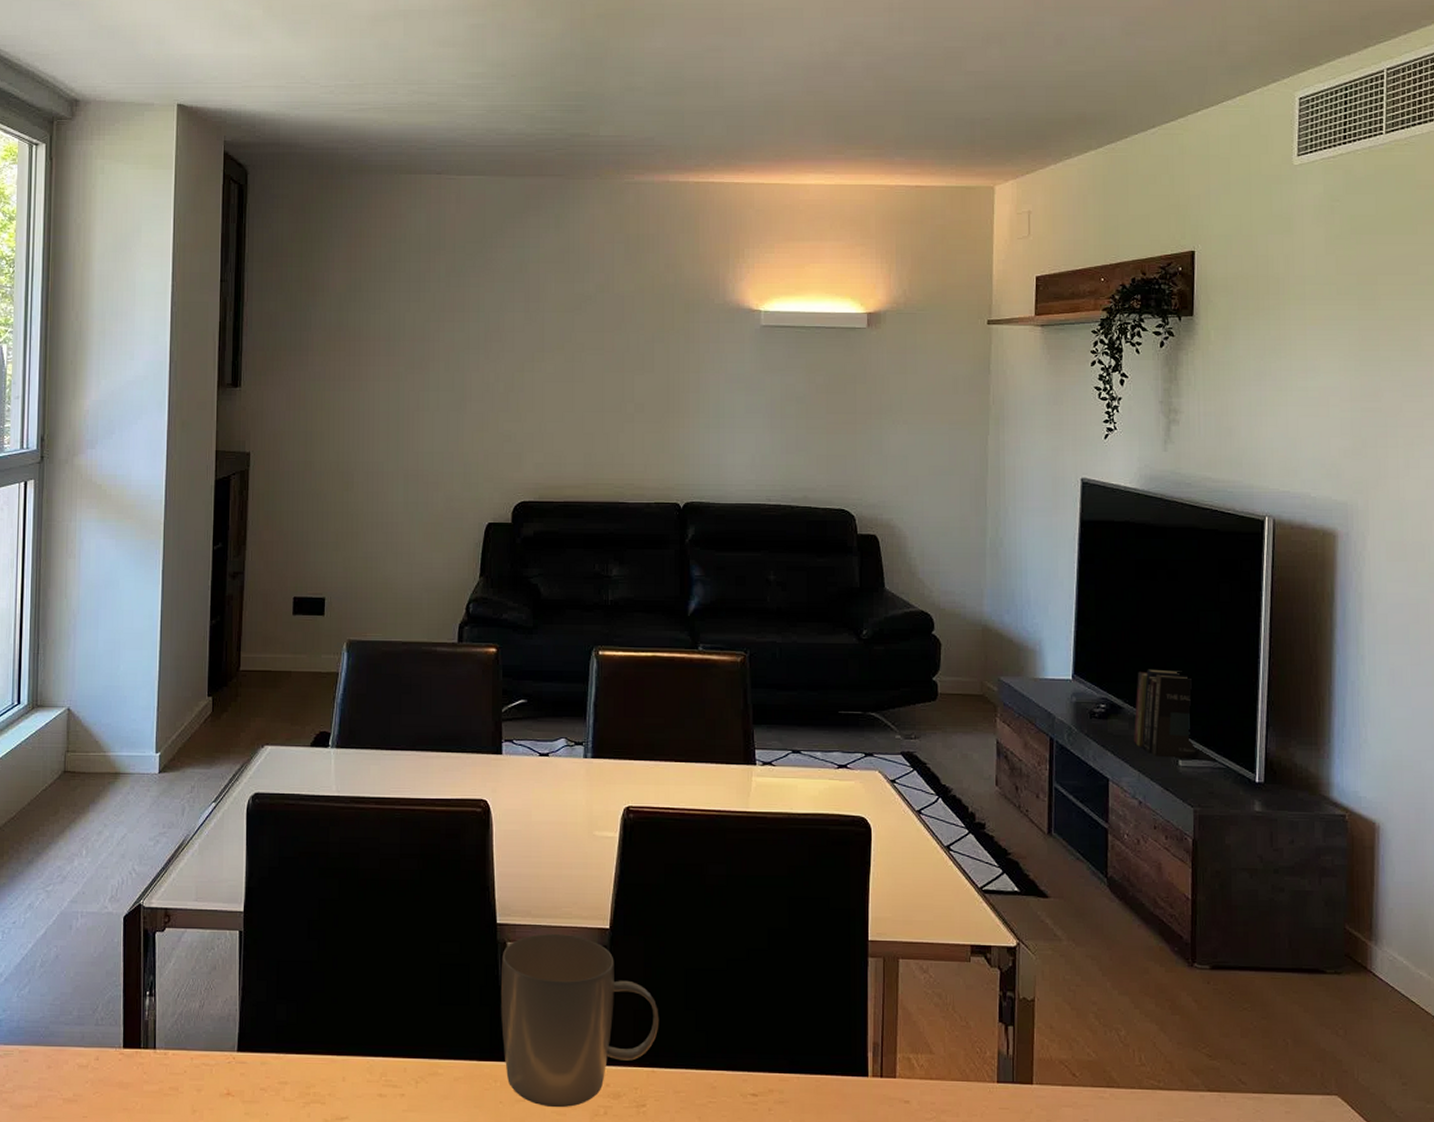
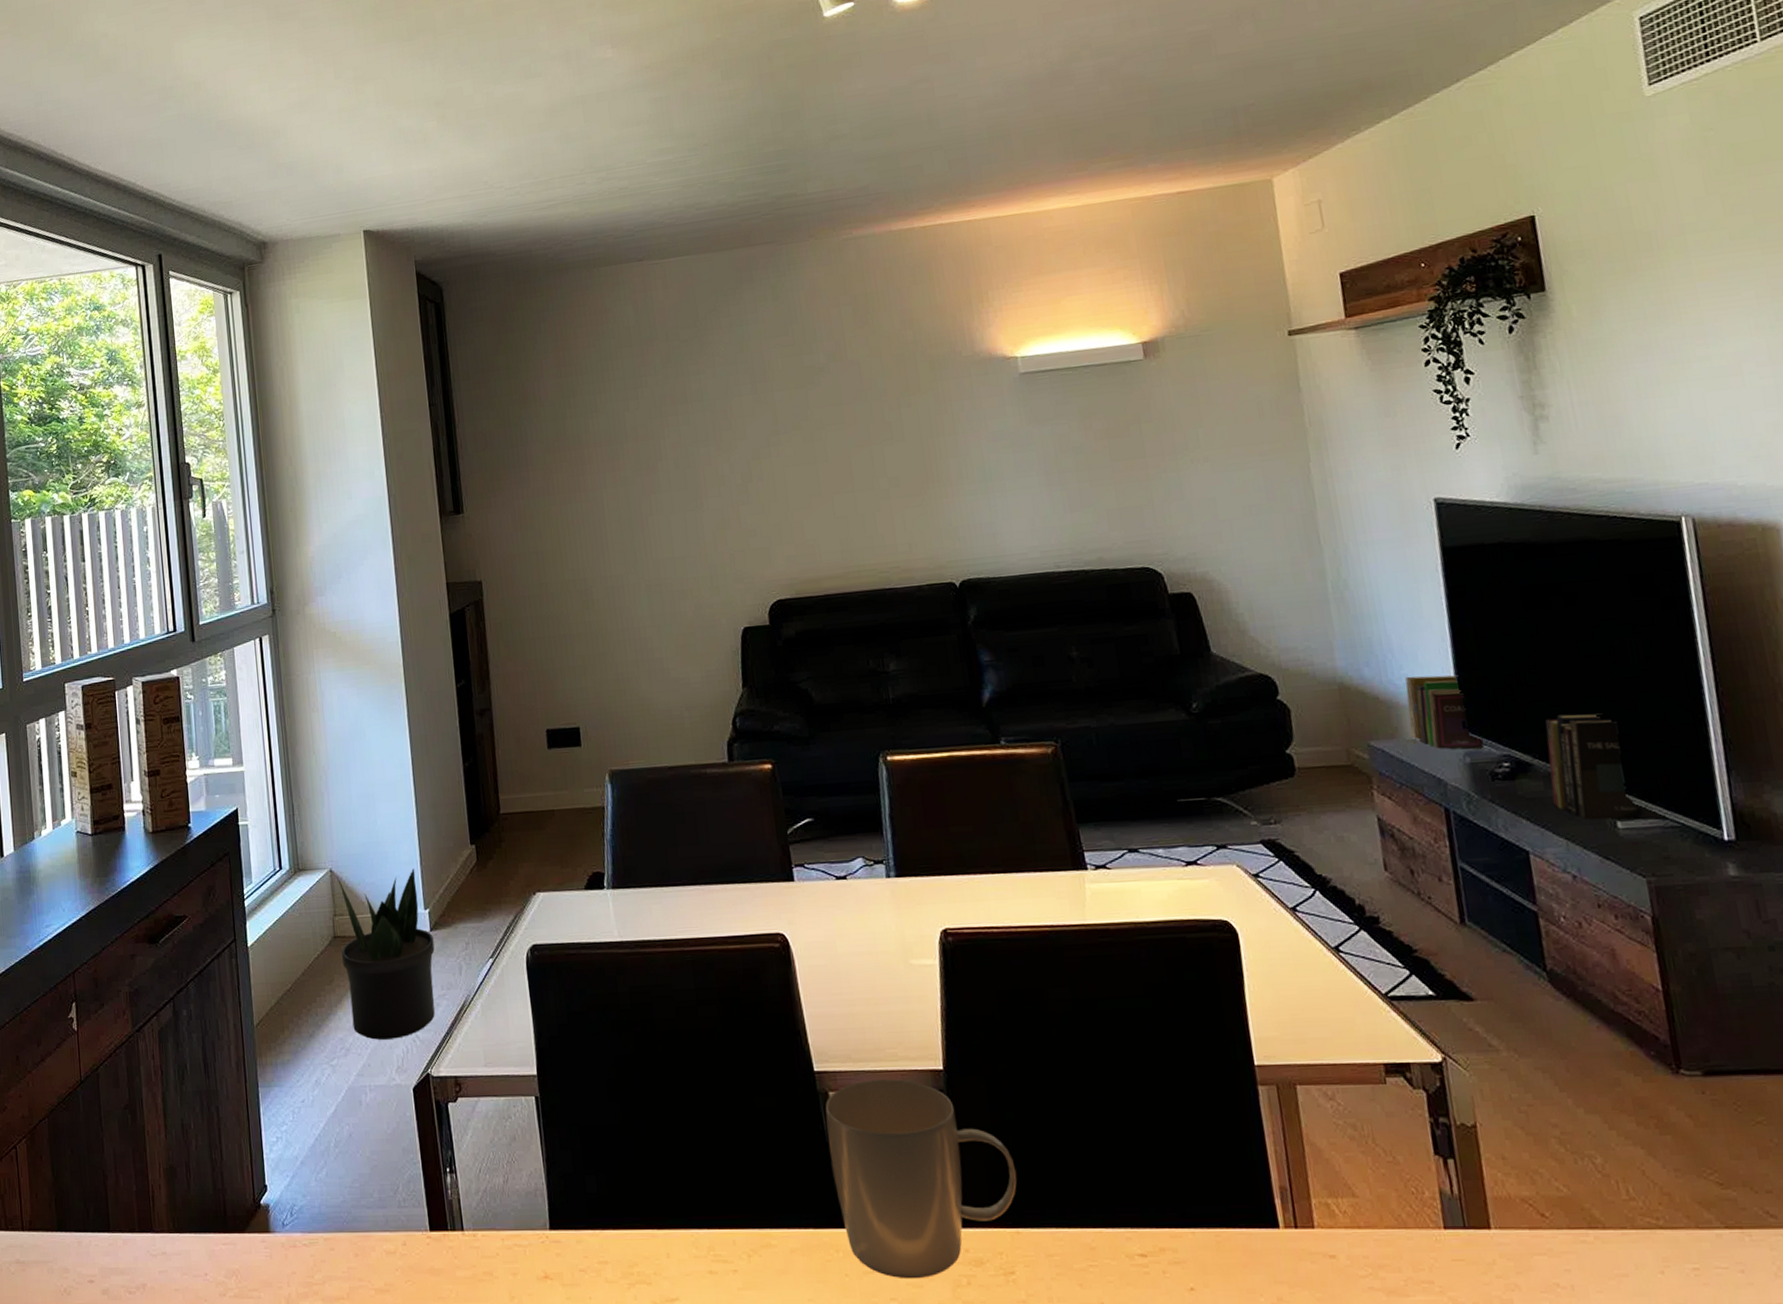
planter: none [69,714,161,870] -> present [337,868,435,1040]
books: none [1033,625,1089,690] -> present [1405,675,1485,750]

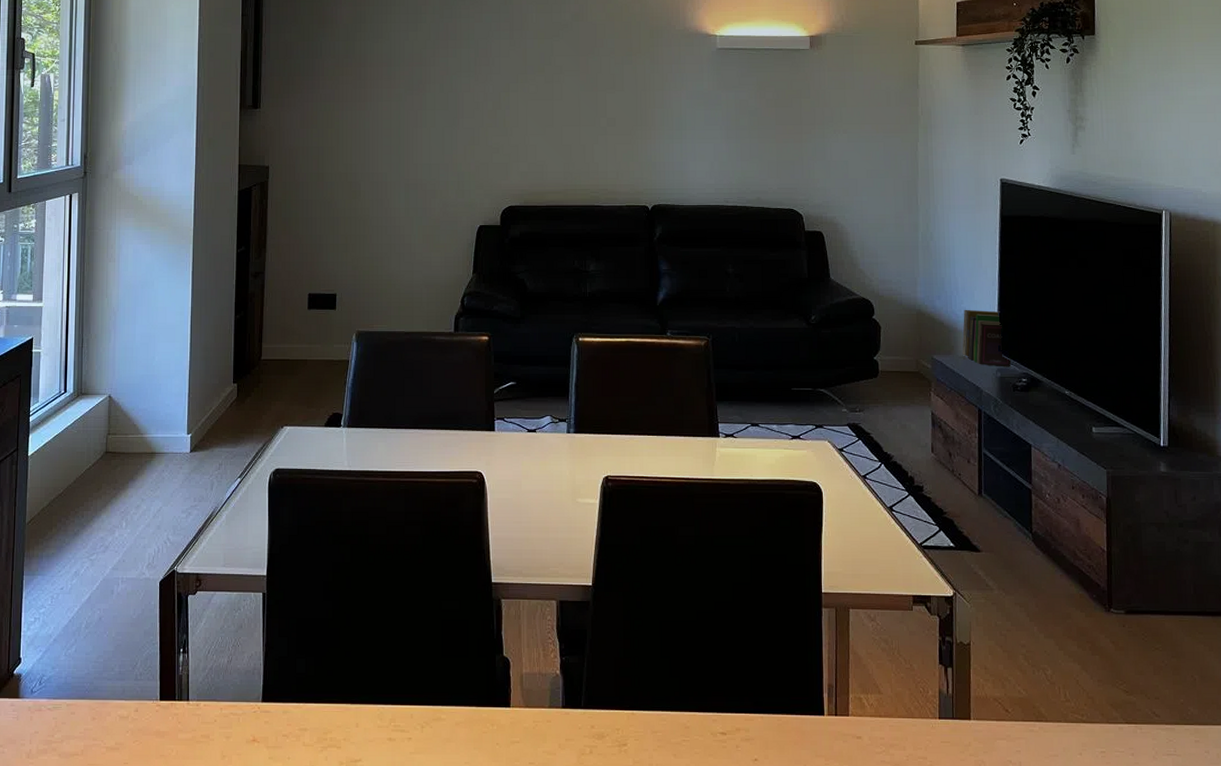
planter: present [337,868,435,1040] -> none [110,399,192,540]
mug: present [825,1079,1018,1279] -> none [496,591,638,748]
books: present [1545,713,1668,820] -> none [1052,347,1126,428]

